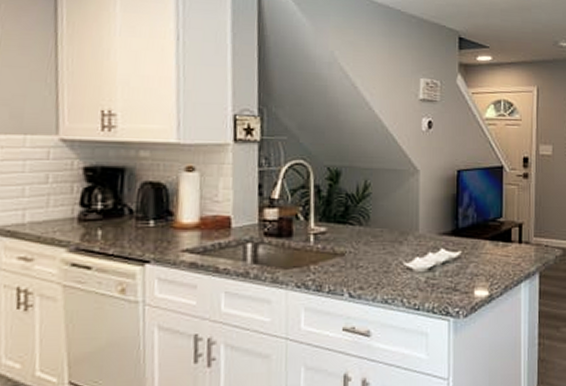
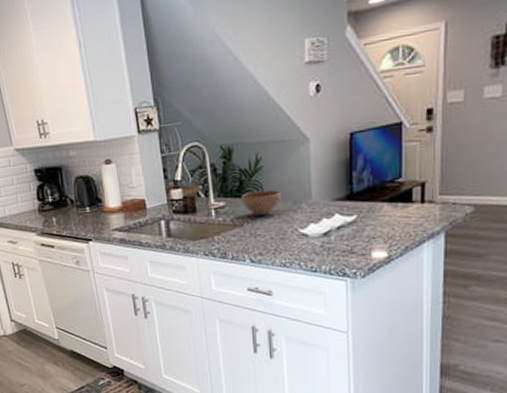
bowl: none [345,218,388,245] -> present [241,189,281,216]

